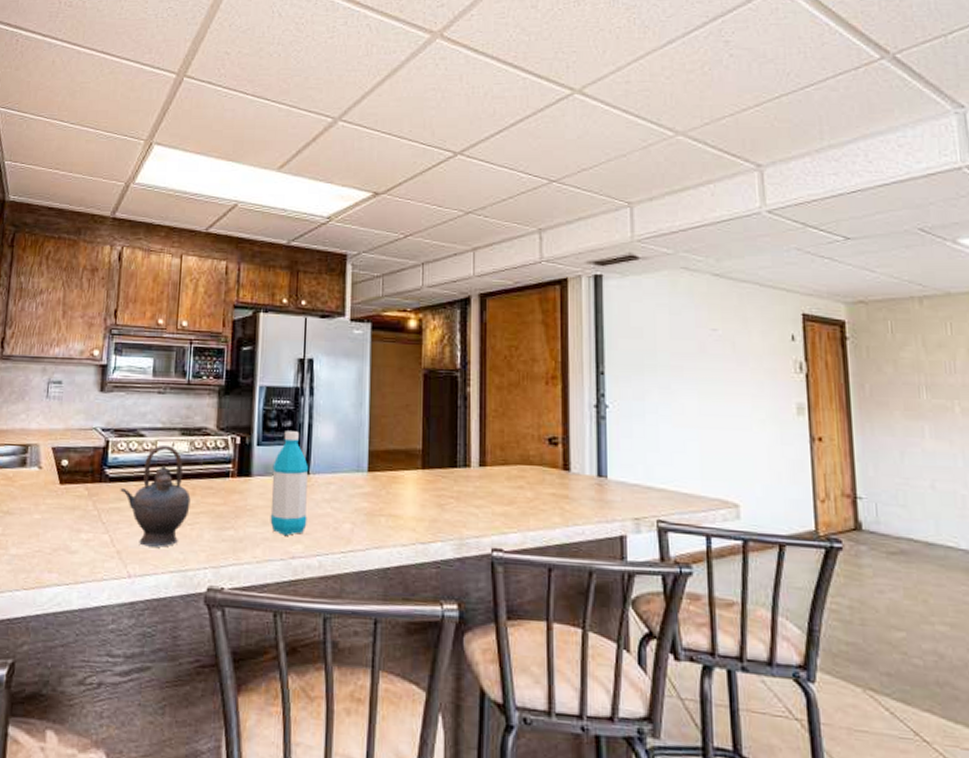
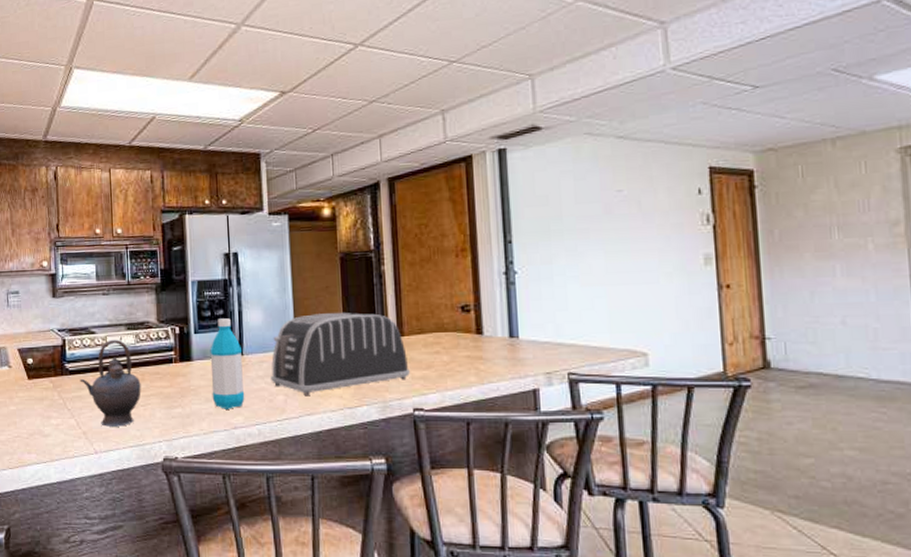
toaster: none [338,434,490,525] -> present [271,313,410,395]

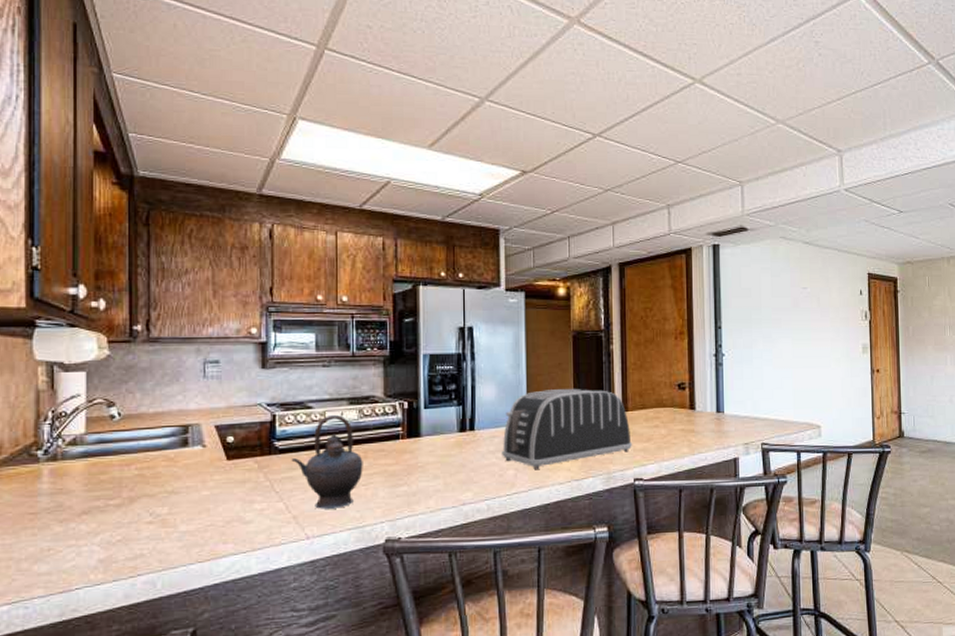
water bottle: present [210,318,245,409] -> none [440,393,475,486]

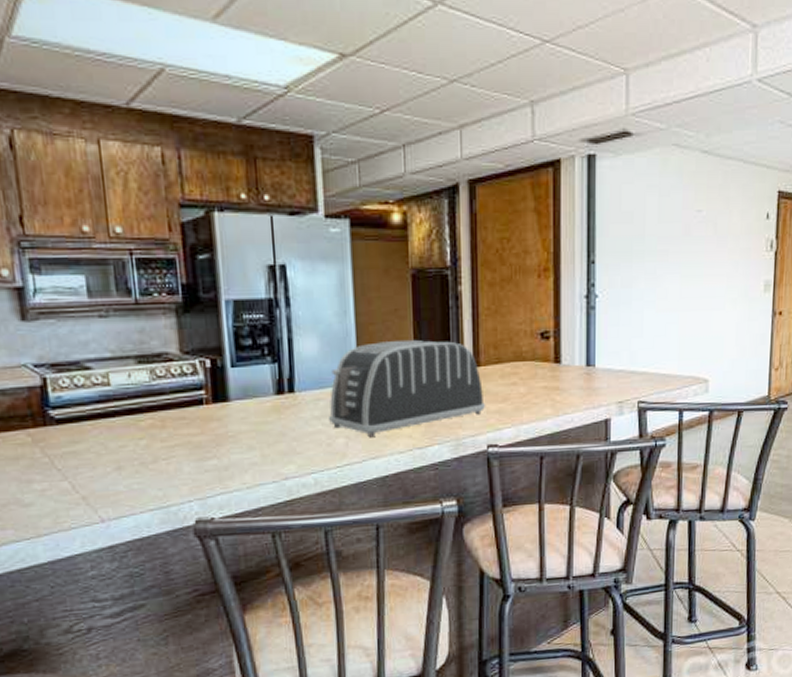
teapot: present [291,414,363,509] -> none [72,376,162,488]

